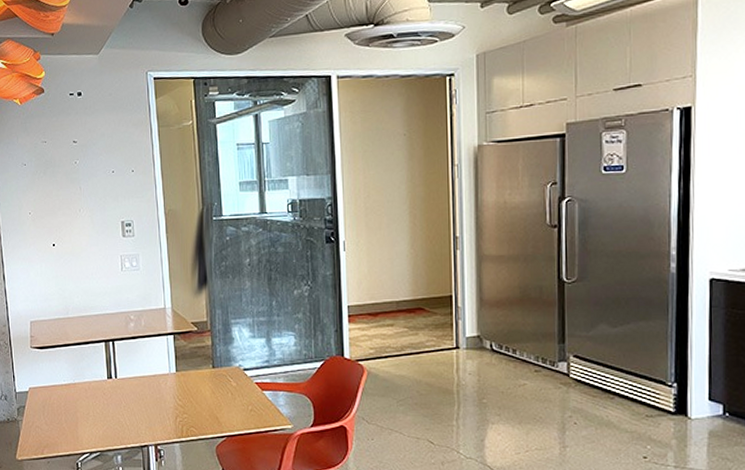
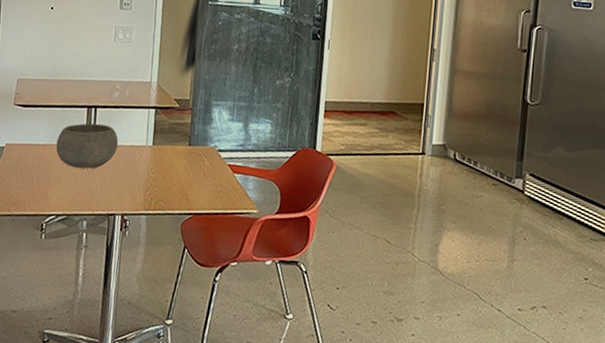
bowl: none [79,356,141,404] -> present [56,123,118,169]

